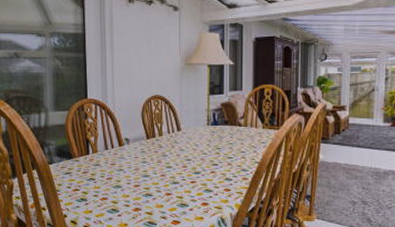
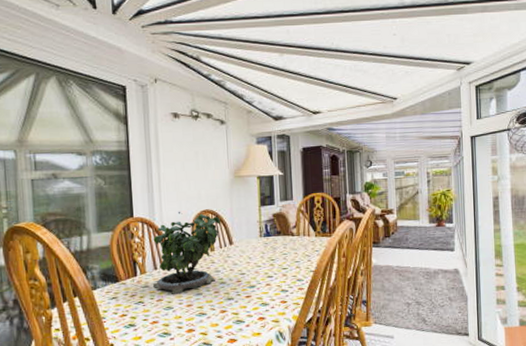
potted plant: none [103,95,169,174] -> present [152,211,220,294]

